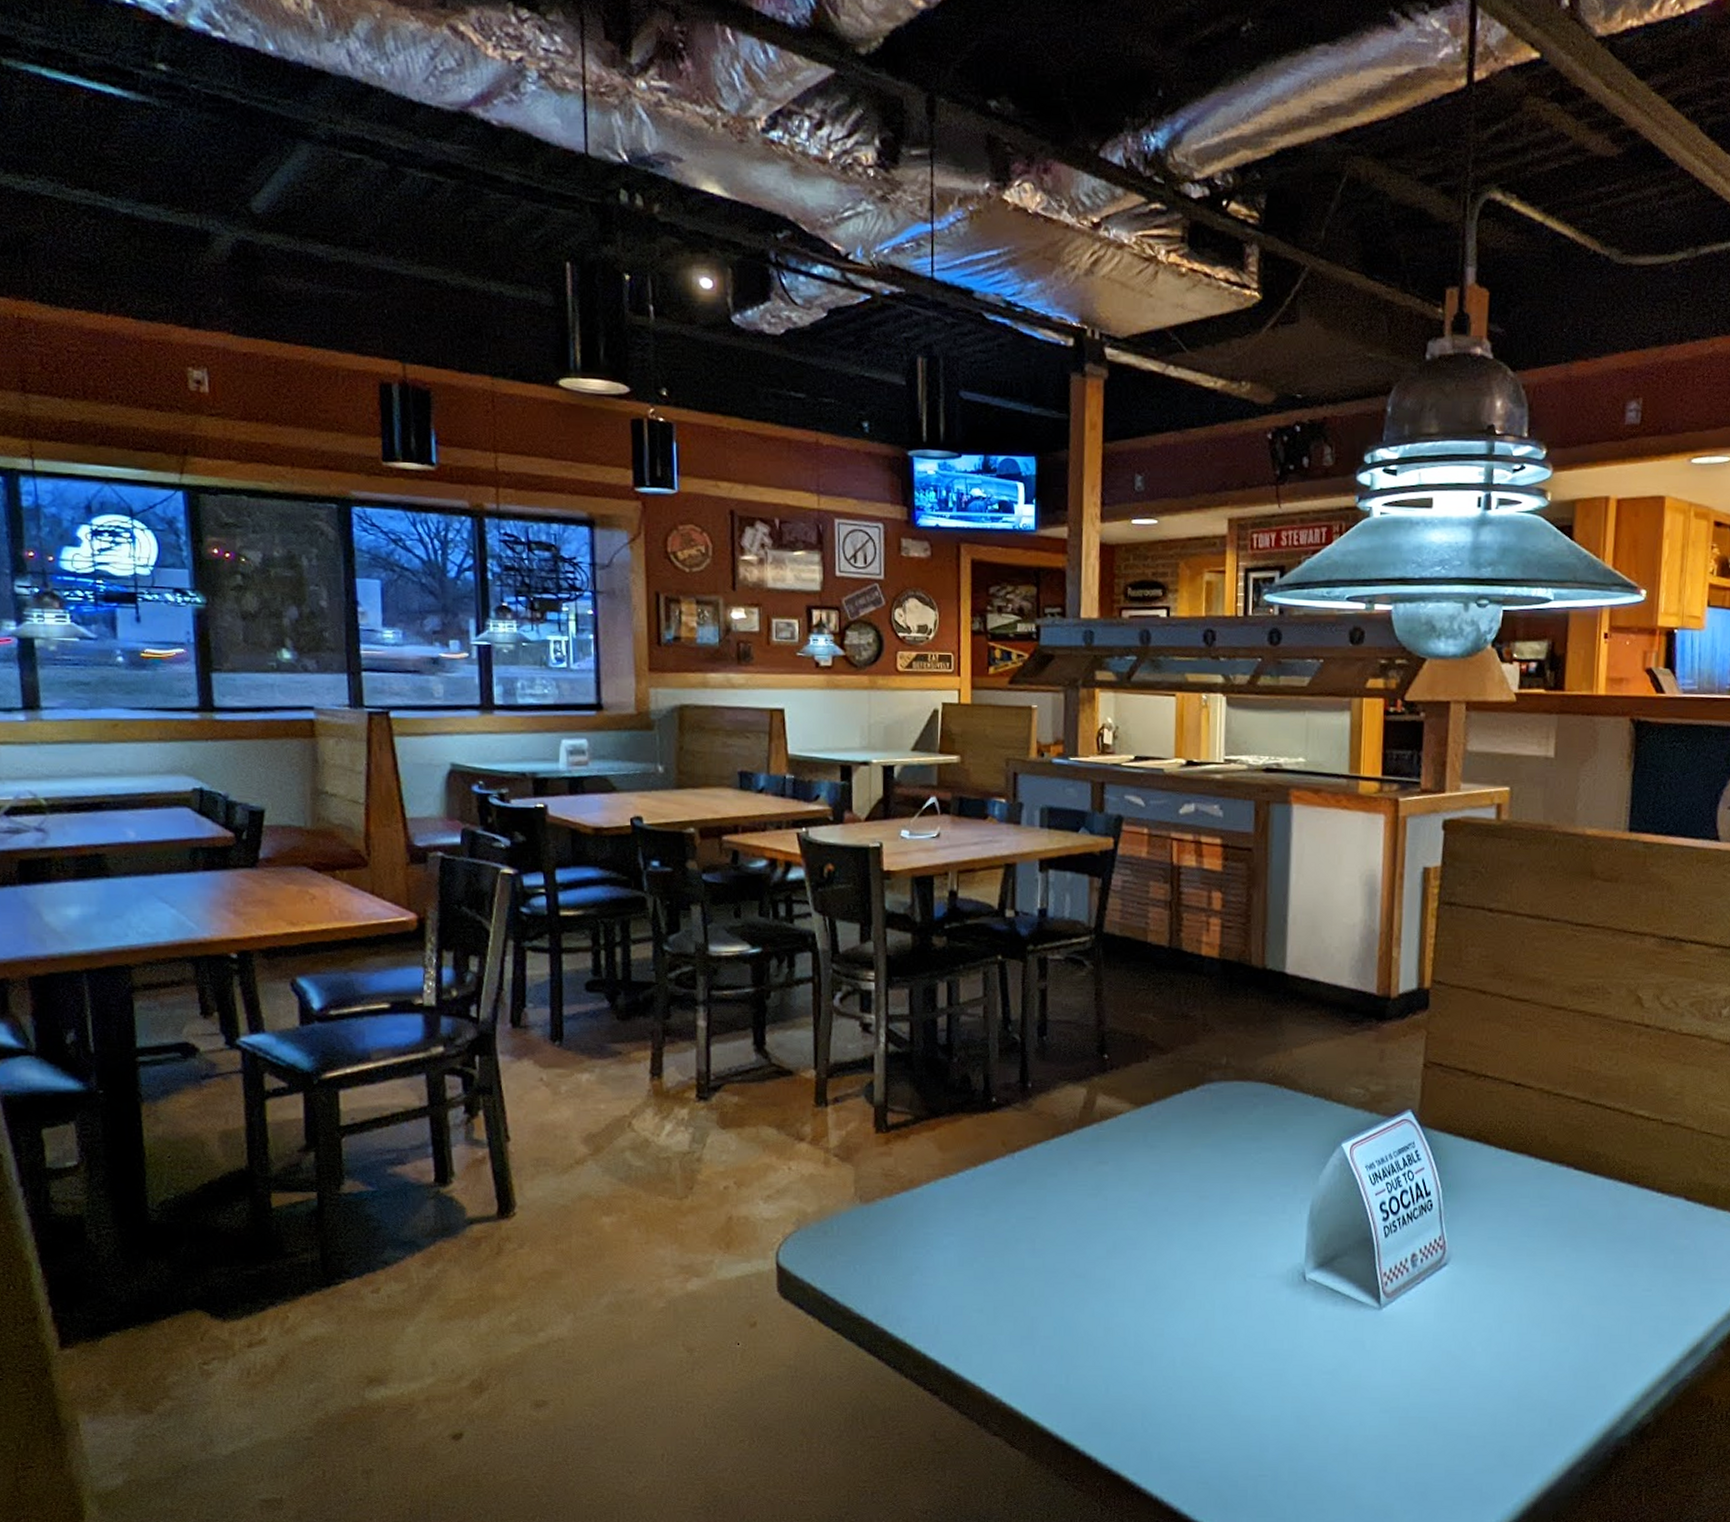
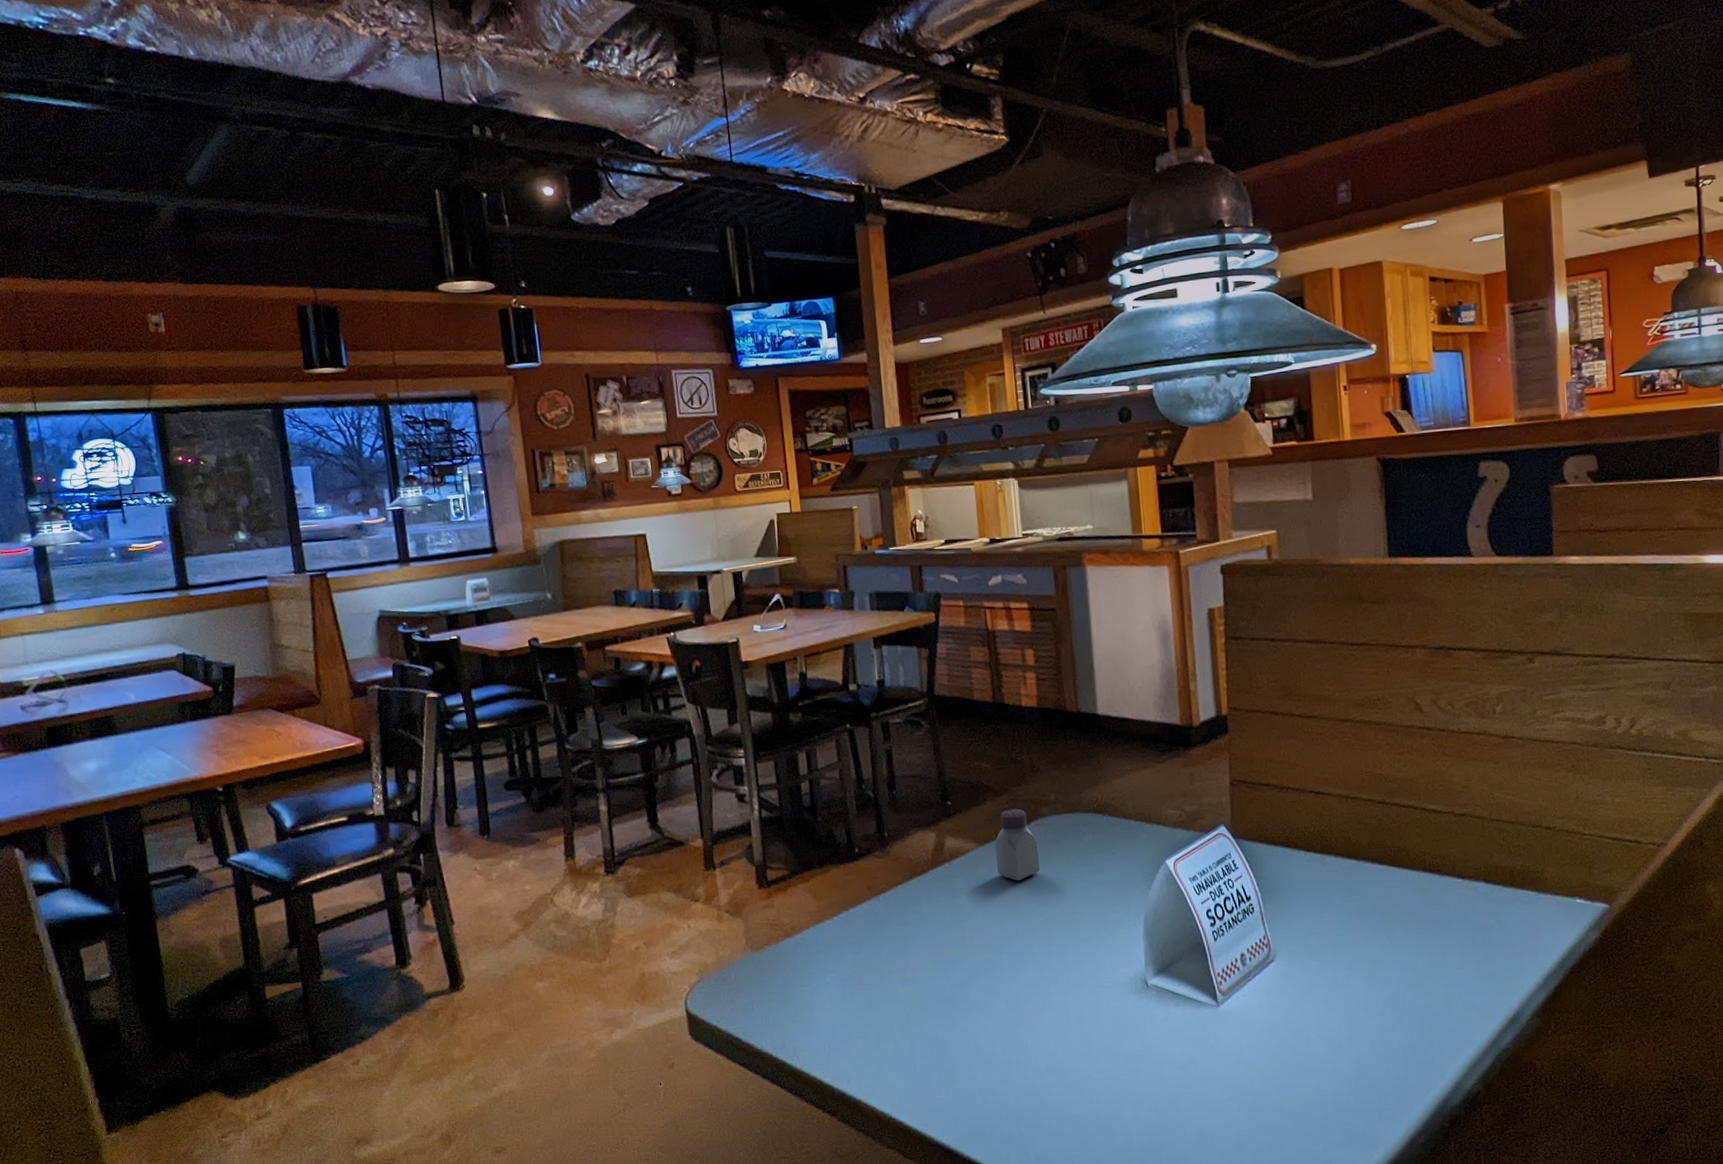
saltshaker: none [1152,1070,1201,1151] -> present [995,809,1040,881]

